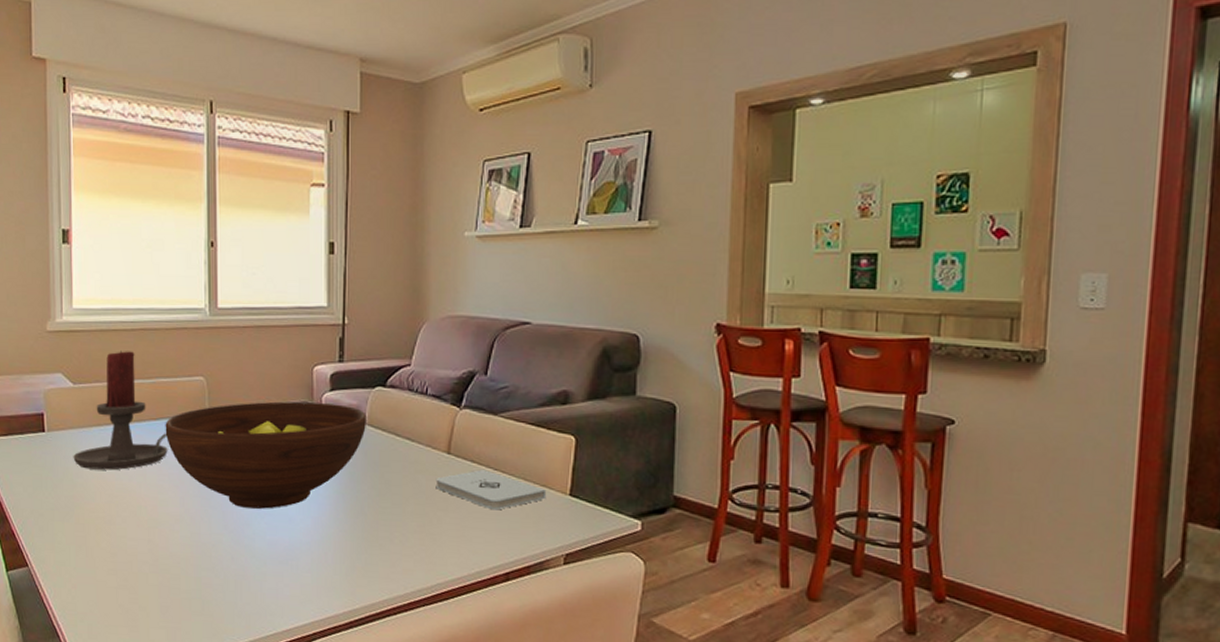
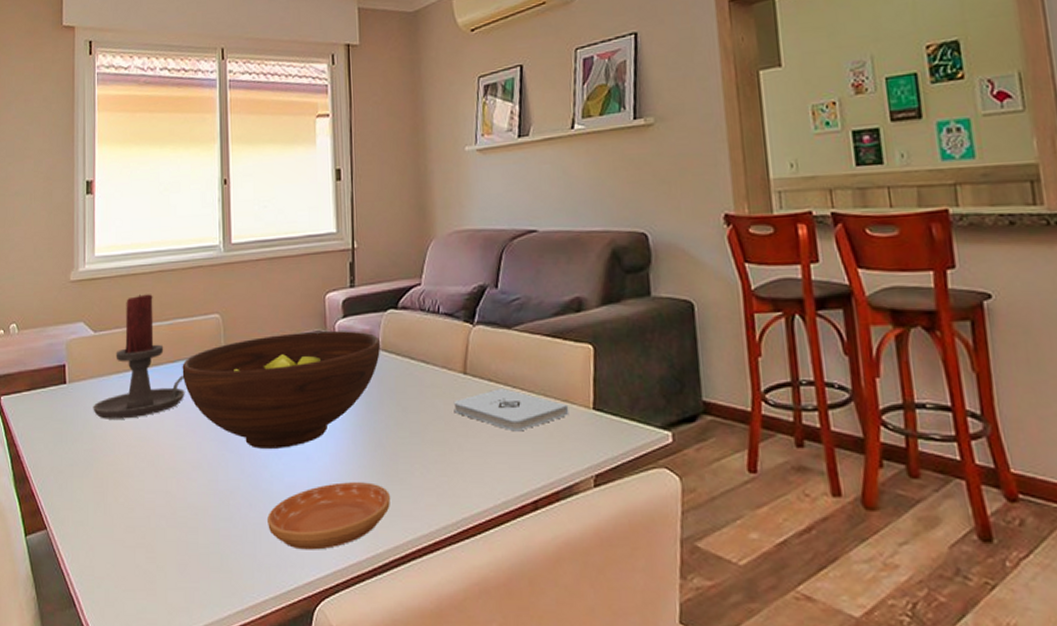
saucer: none [249,544,369,603] -> present [267,482,390,550]

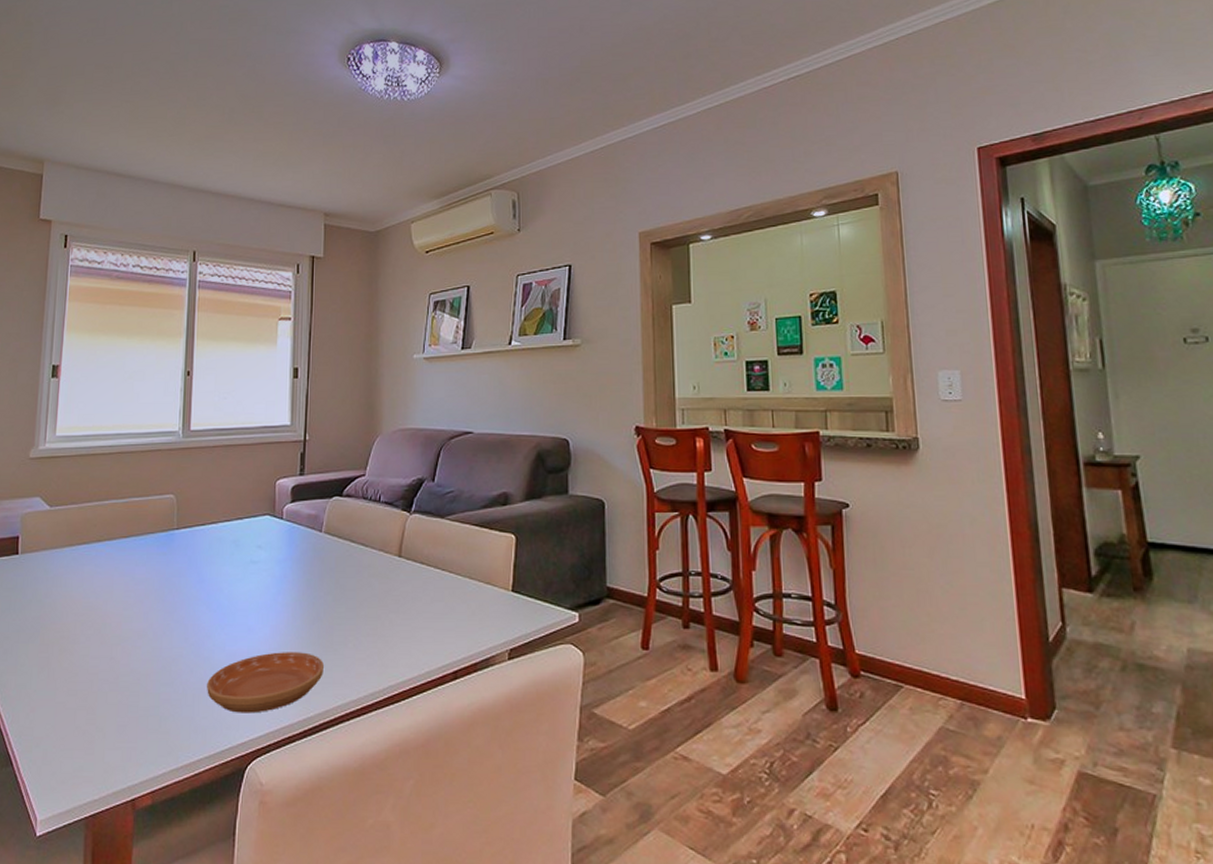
candle holder: present [93,294,185,419] -> none [43,473,136,589]
fruit bowl: present [182,331,381,449] -> none [134,514,325,620]
notepad: present [453,388,569,432] -> none [387,571,491,609]

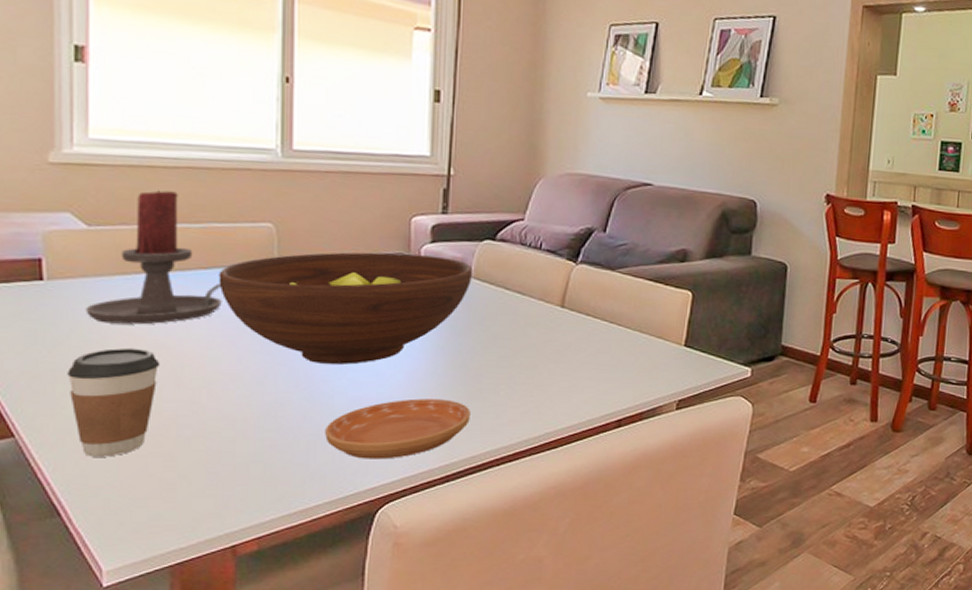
coffee cup: none [27,610,90,710] -> present [67,347,160,457]
candle holder: none [43,473,136,589] -> present [85,190,222,325]
fruit bowl: none [134,514,325,620] -> present [218,252,473,365]

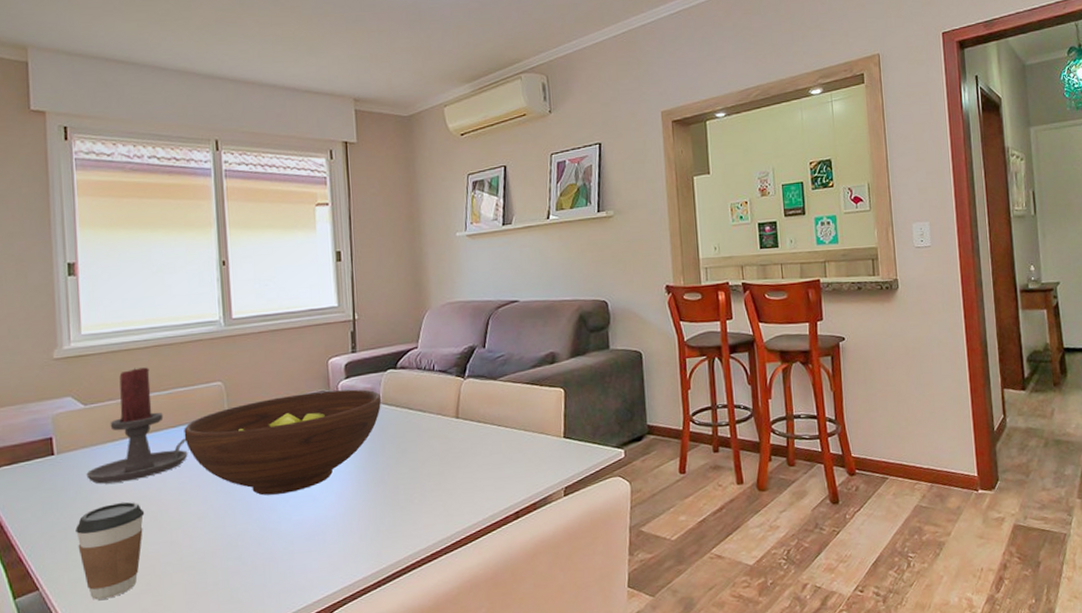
saucer: present [325,398,470,459] -> none [276,513,392,575]

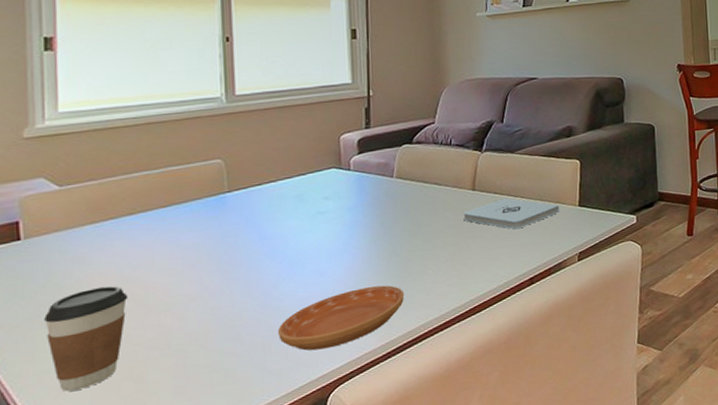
candle holder: present [86,367,188,484] -> none [59,145,181,269]
fruit bowl: present [184,389,382,496] -> none [177,164,396,273]
saucer: none [276,513,392,575] -> present [278,285,404,351]
notepad: none [447,427,545,461] -> present [463,198,560,230]

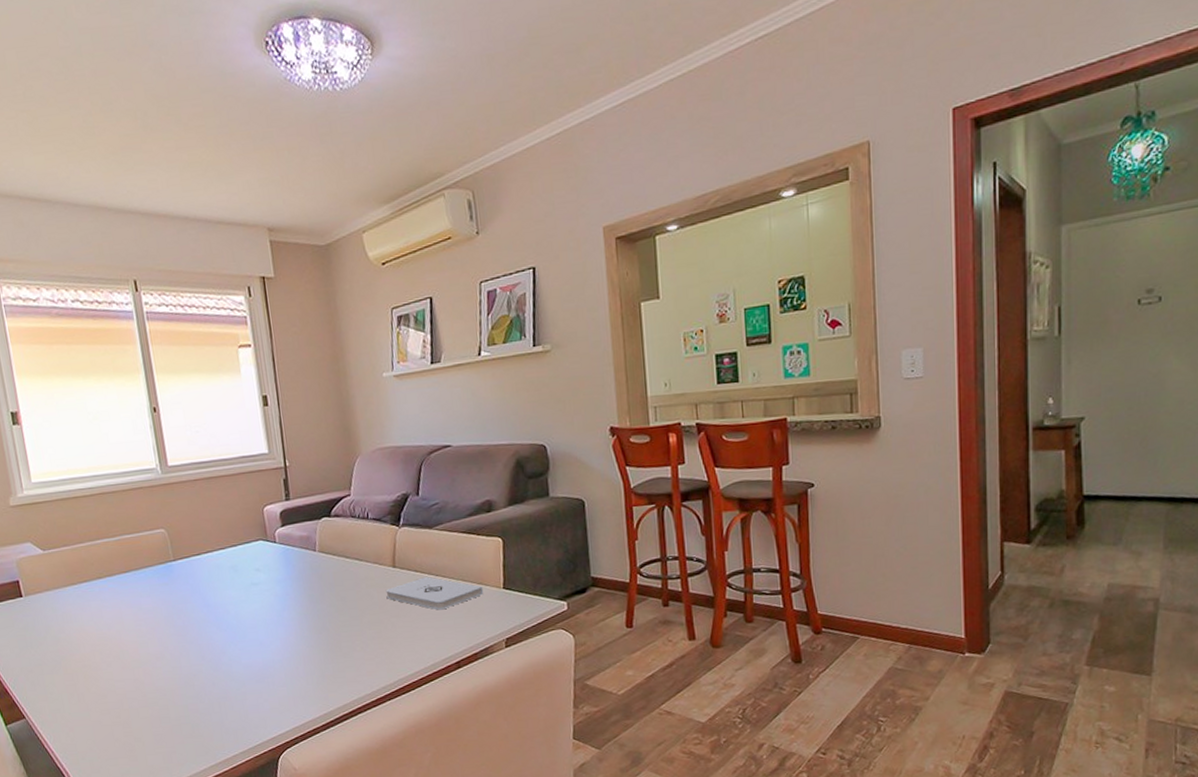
coffee cup: present [44,285,128,392] -> none [49,641,109,729]
saucer: present [278,285,404,351] -> none [230,658,337,715]

